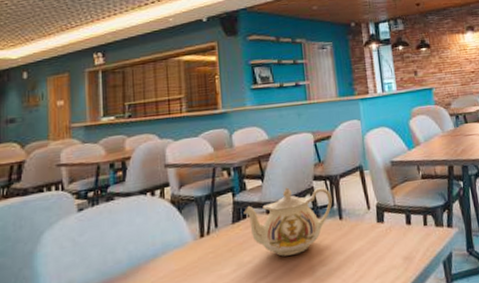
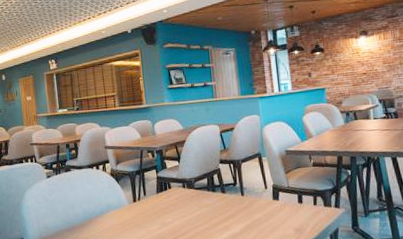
teapot: present [243,187,333,257] -> none [165,168,236,221]

